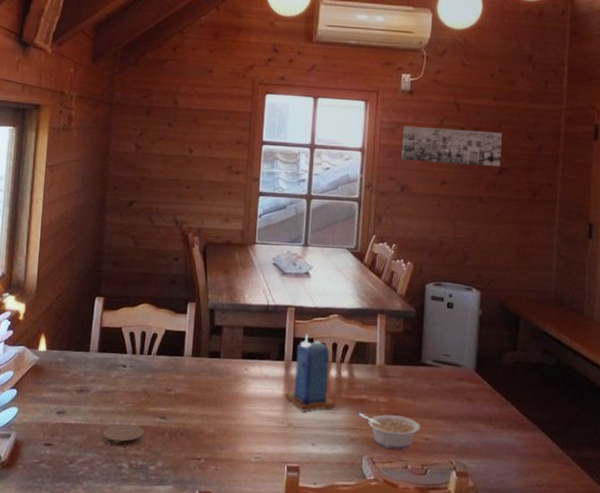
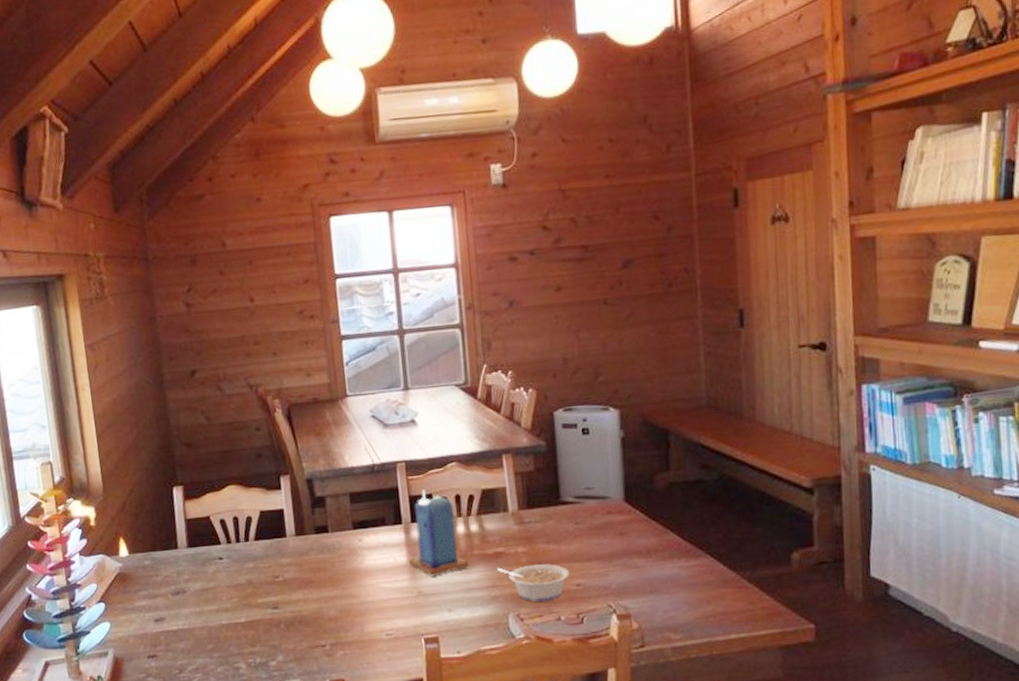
coaster: present [103,423,144,447] -> none [210,620,258,647]
wall art: present [402,125,502,167] -> none [501,217,625,271]

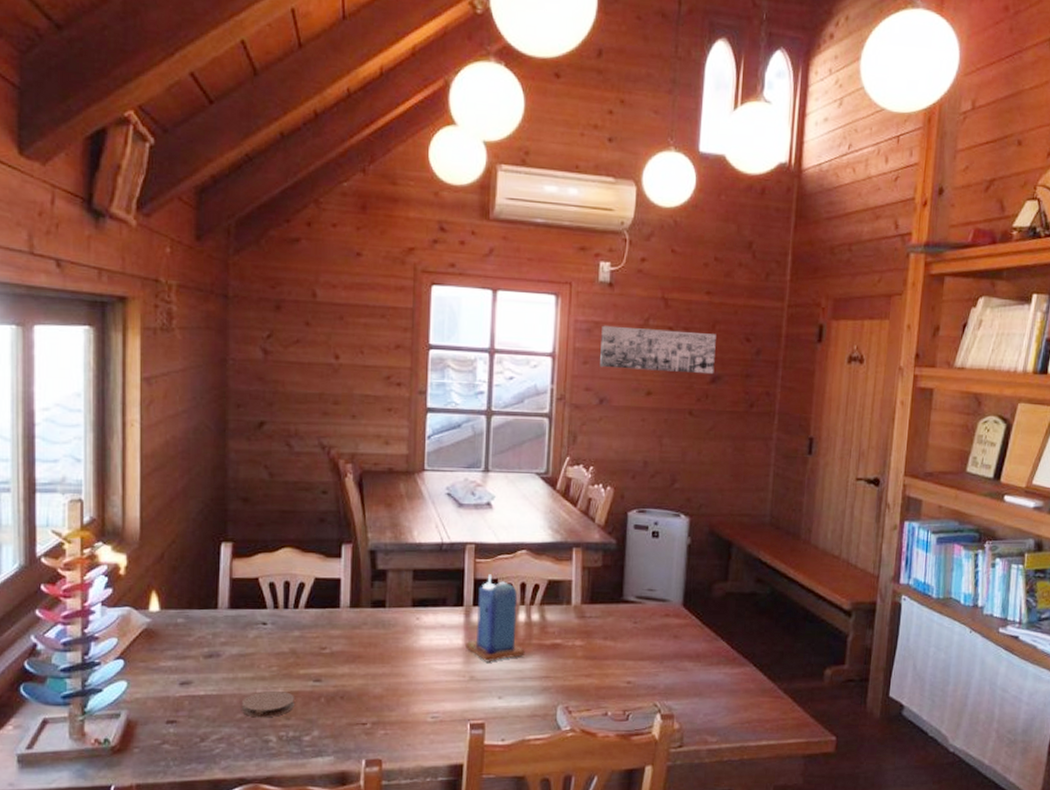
coaster: none [210,620,258,647] -> present [242,690,294,718]
legume: present [497,564,570,602] -> none [552,659,622,696]
wall art: none [501,217,625,271] -> present [600,325,716,375]

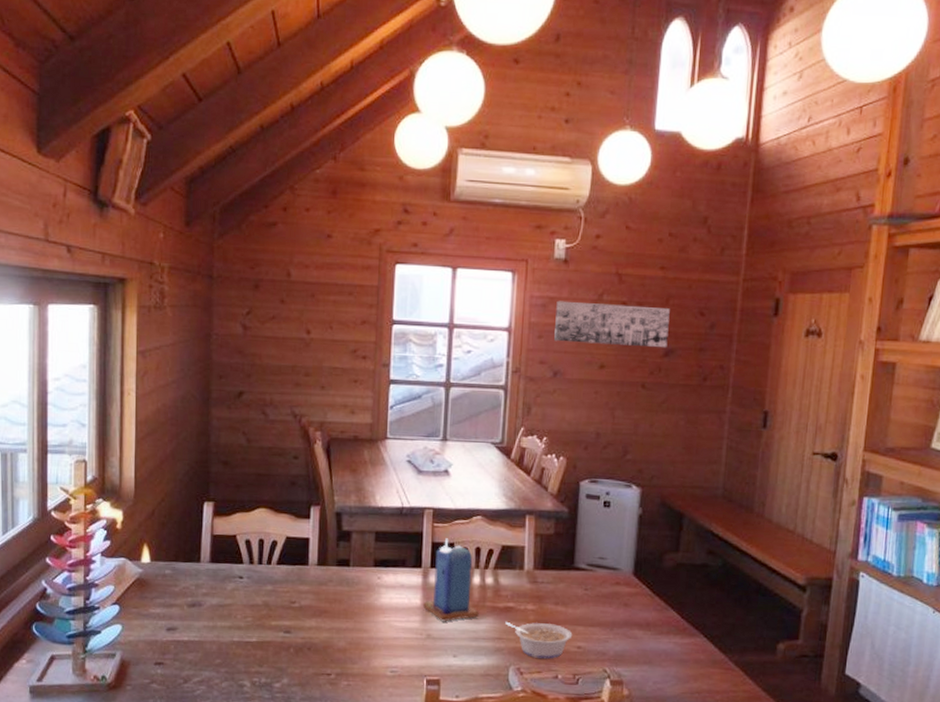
coaster: present [242,690,294,718] -> none [220,639,267,664]
legume: none [552,659,622,696] -> present [505,621,573,659]

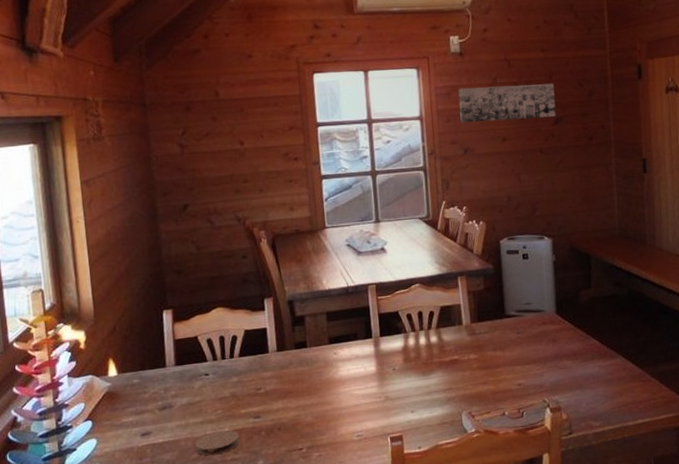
coaster: none [220,639,267,664] -> present [195,430,240,456]
candle: present [423,538,479,622] -> none [378,308,429,383]
legume: present [505,621,573,659] -> none [453,368,513,401]

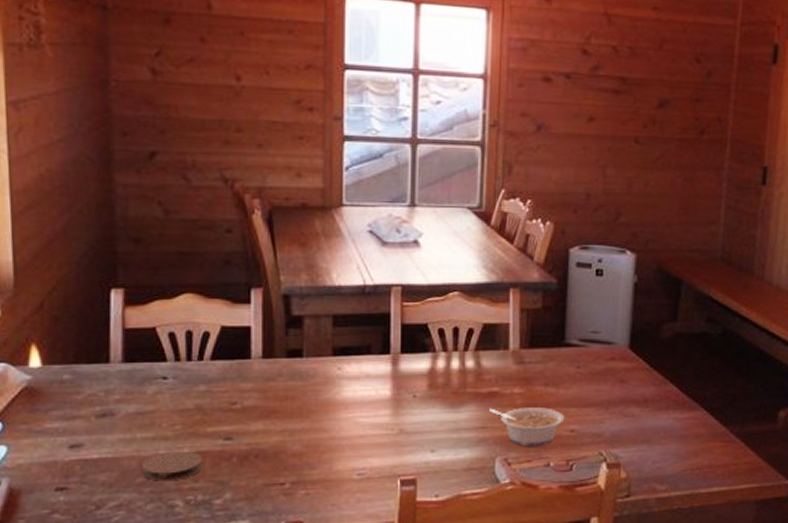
legume: none [453,368,513,401] -> present [489,407,565,446]
wall art: present [458,83,556,124] -> none [537,43,664,99]

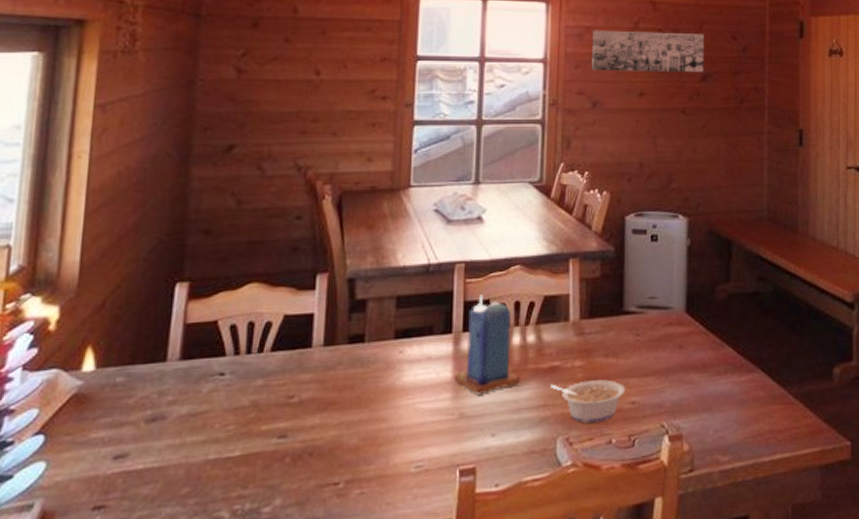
coaster: present [142,451,202,481] -> none [189,453,254,491]
candle: none [393,318,459,414] -> present [454,295,520,396]
wall art: none [537,43,664,99] -> present [592,30,704,73]

